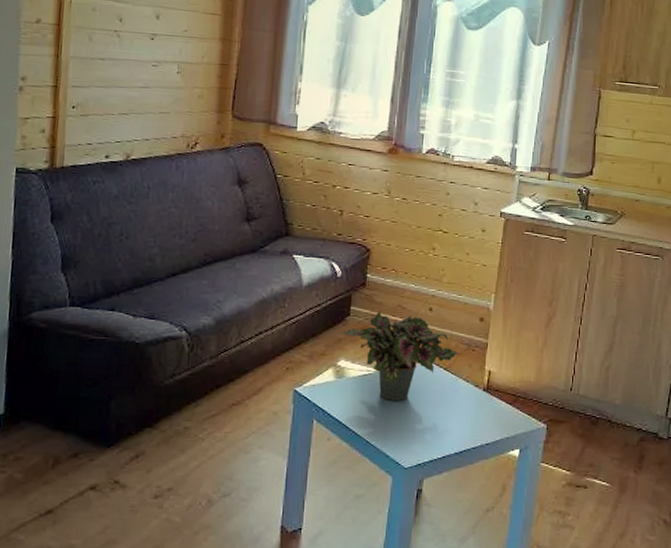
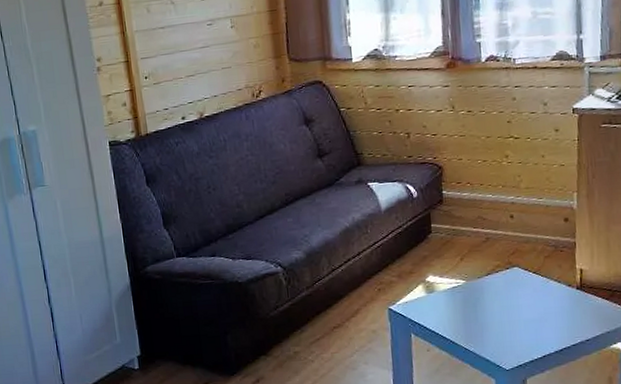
potted plant: present [340,310,460,401] -> none [424,224,547,309]

